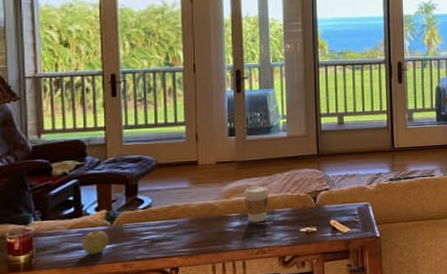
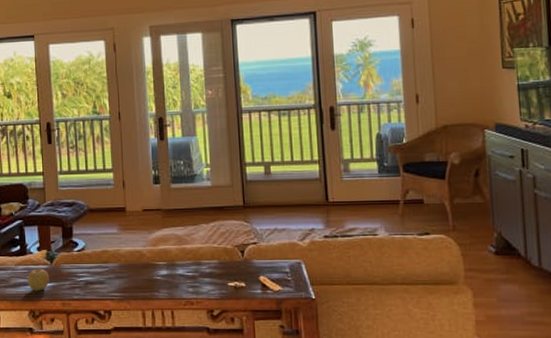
coffee cup: present [244,185,269,223] -> none [170,235,195,273]

